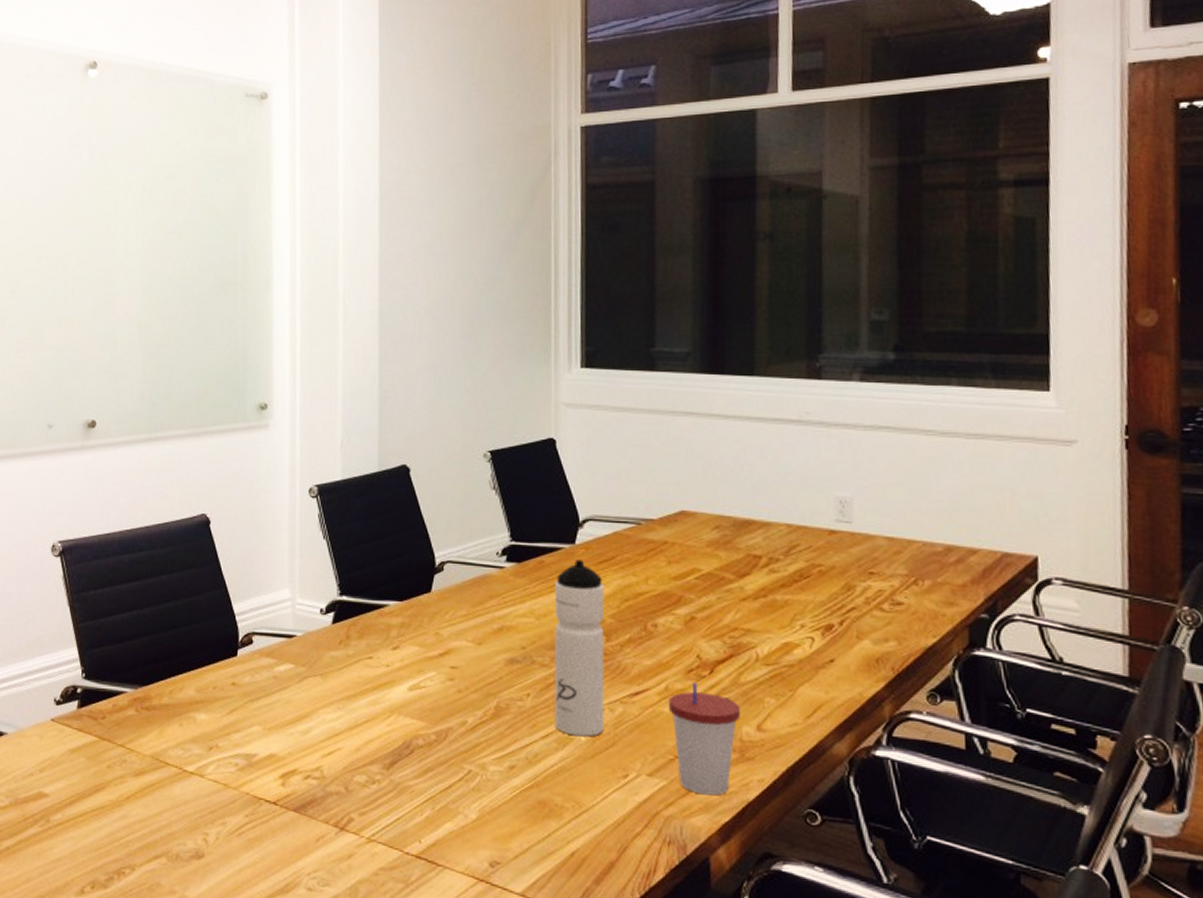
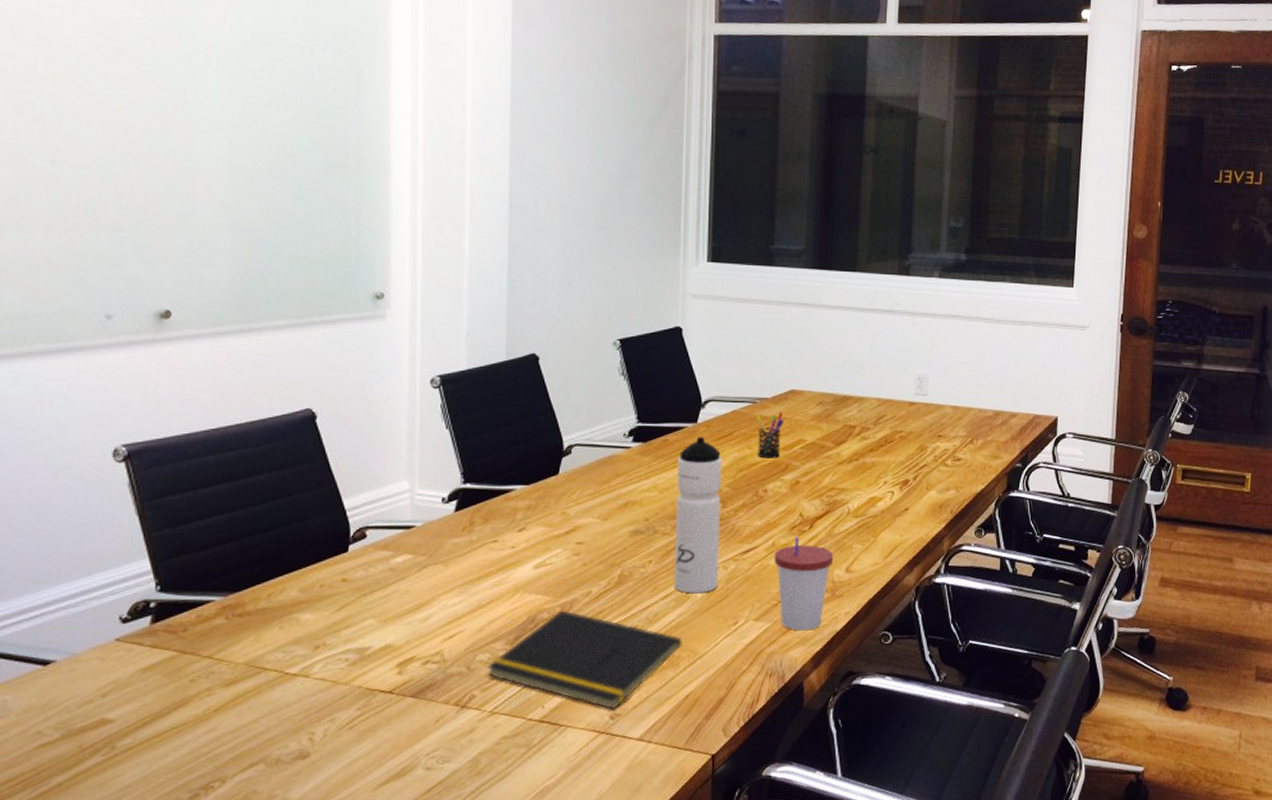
notepad: none [363,738,566,857] -> present [486,610,682,710]
pen holder: none [640,536,674,589] -> present [755,412,783,459]

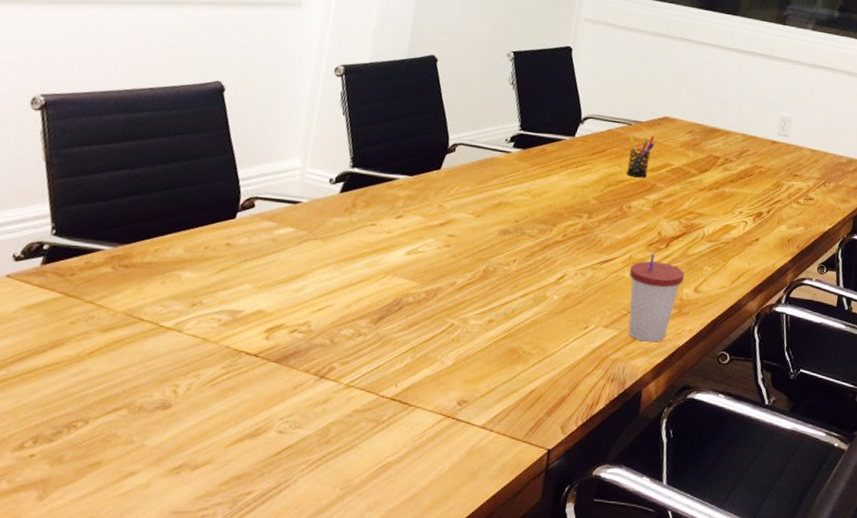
notepad: present [486,610,682,710] -> none [348,296,535,397]
water bottle: present [674,437,722,594] -> none [534,150,594,296]

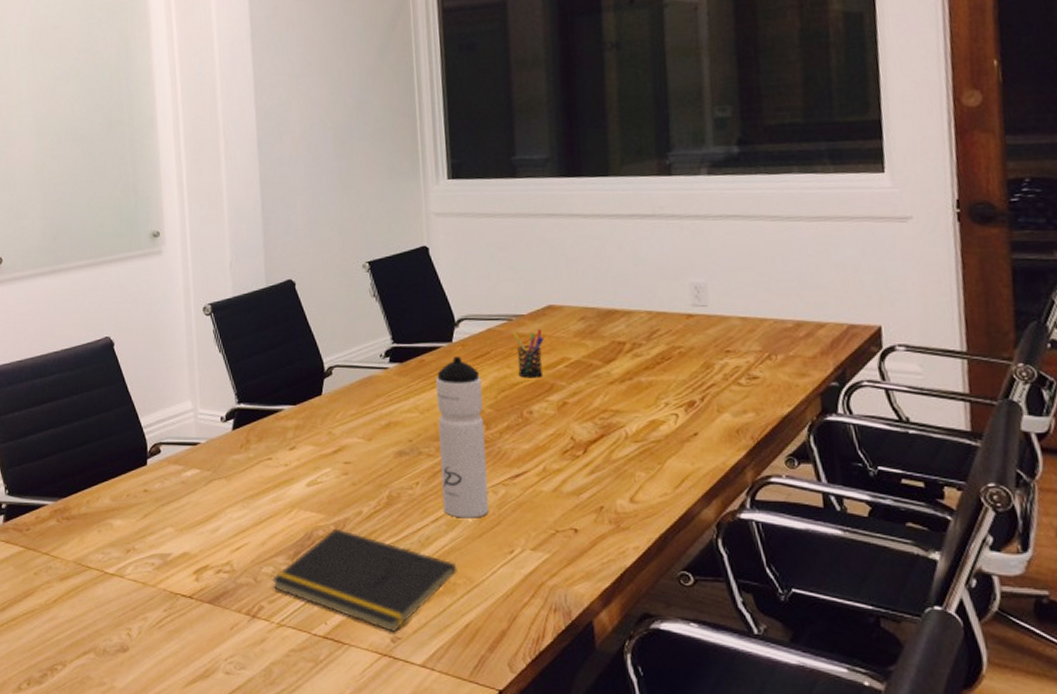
notepad: none [348,296,535,397] -> present [271,528,457,633]
water bottle: none [534,150,594,296] -> present [436,356,489,518]
cup: present [628,254,685,342] -> none [546,462,615,564]

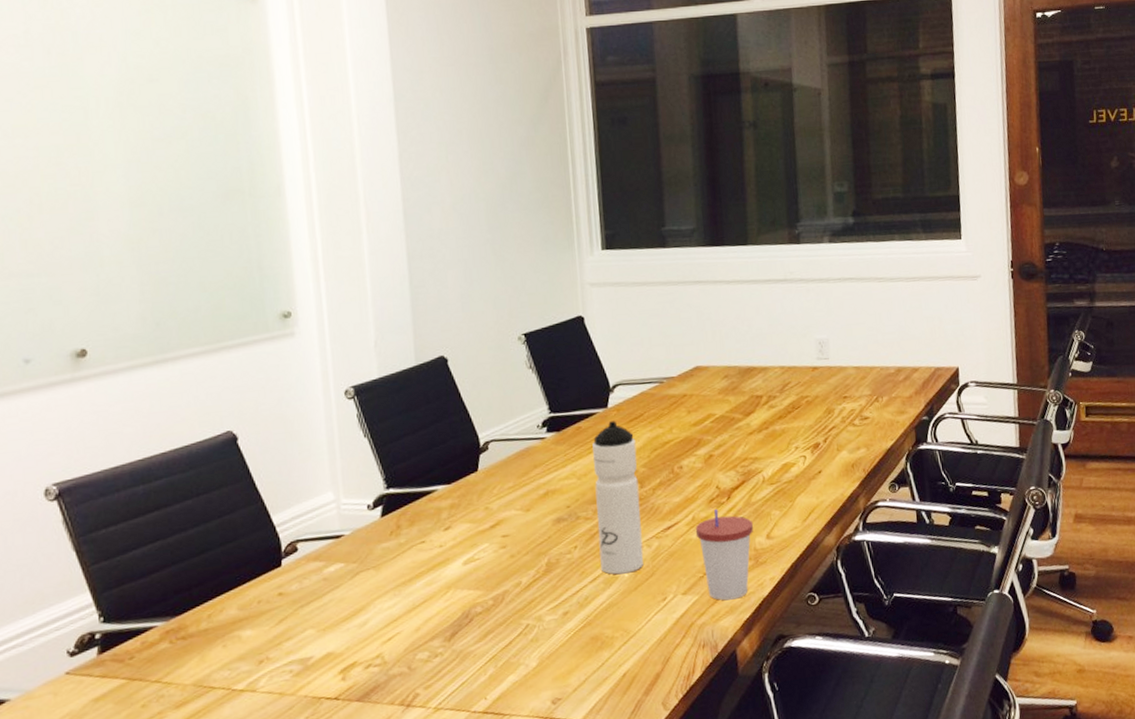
notepad: present [271,528,457,633] -> none [426,602,615,696]
pen holder: present [512,329,544,378] -> none [663,389,692,436]
cup: none [546,462,615,564] -> present [695,509,754,601]

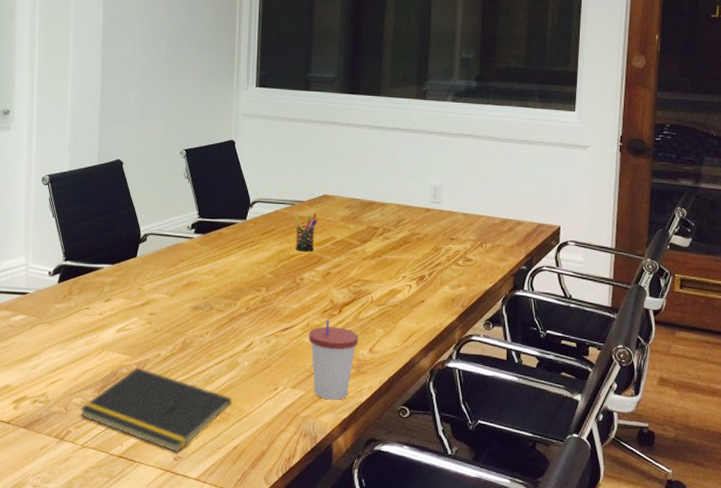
notepad: none [426,602,615,696] -> present [79,367,232,453]
water bottle: present [592,421,644,575] -> none [226,231,266,362]
pen holder: none [663,389,692,436] -> present [294,213,317,252]

